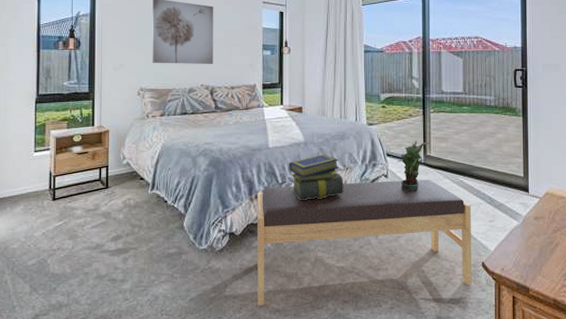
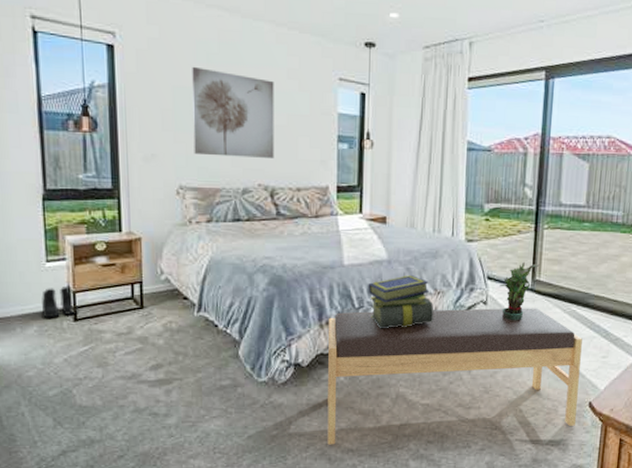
boots: none [29,171,56,198] -> present [42,285,78,318]

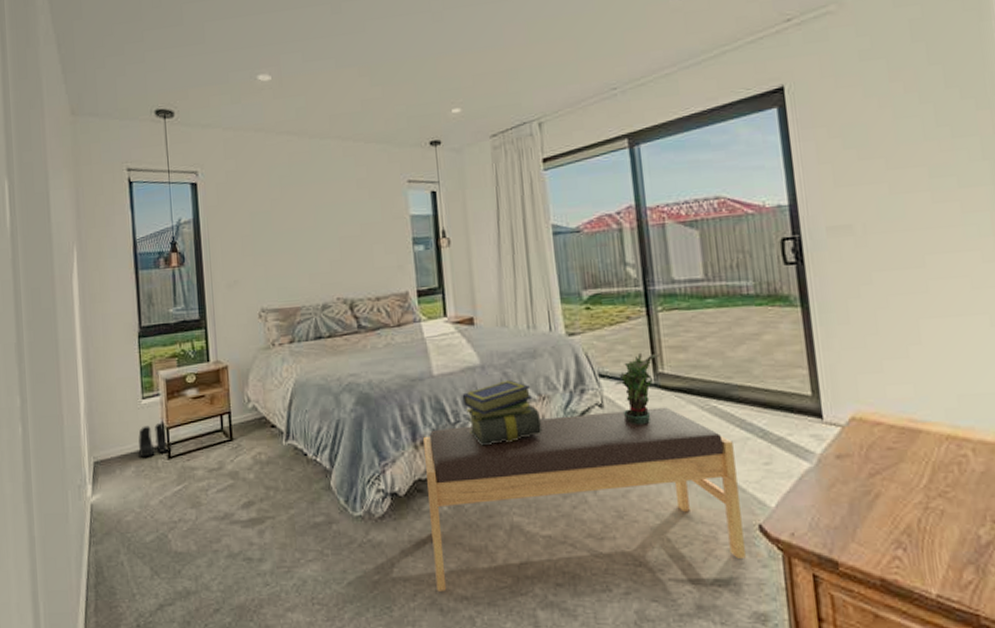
wall art: present [192,66,274,158] -> none [267,191,351,275]

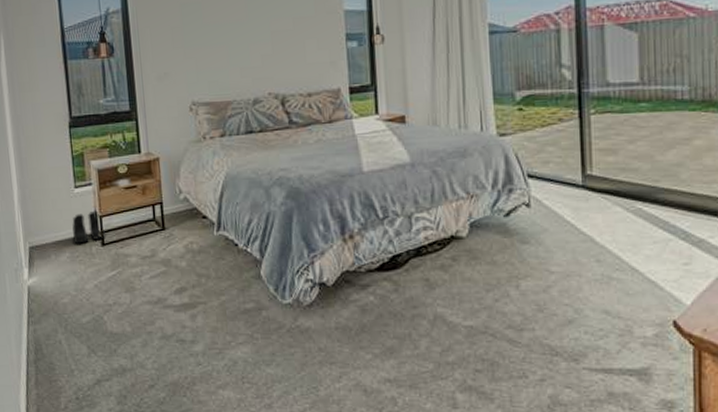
bench: present [423,407,746,592] -> none [352,208,658,374]
stack of books: present [462,379,543,446] -> none [391,177,469,241]
potted plant: present [615,352,661,426] -> none [543,154,590,225]

